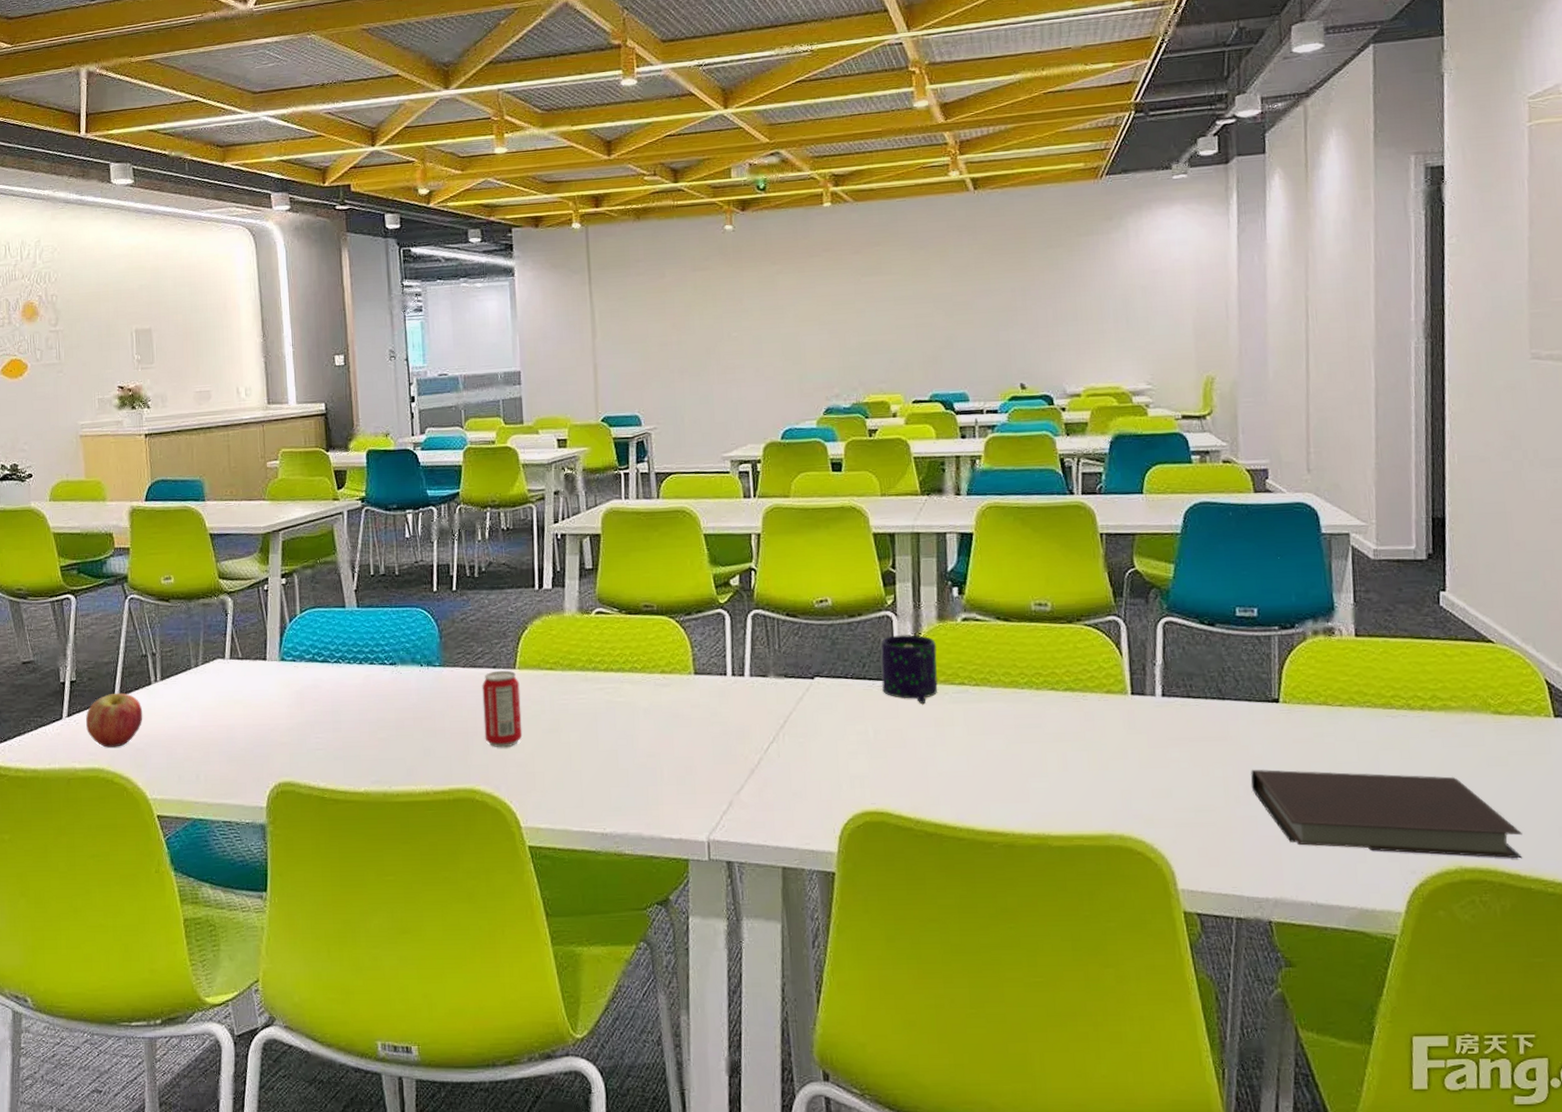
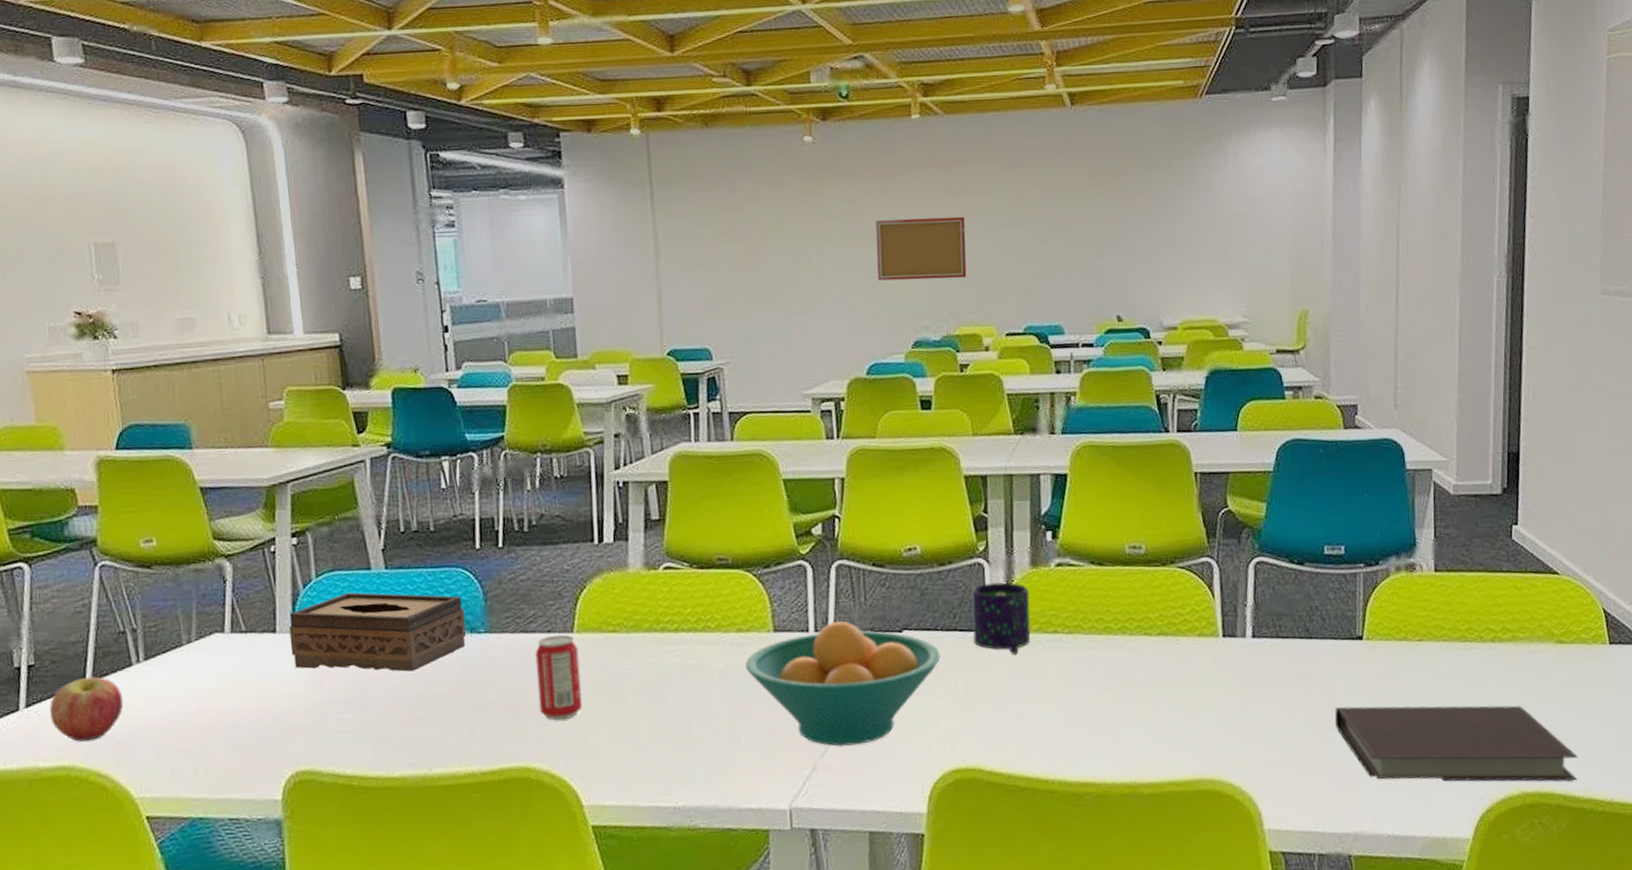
tissue box: none [277,627,424,698] -> present [289,592,467,672]
fruit bowl: none [668,666,851,784] -> present [745,621,941,746]
wall art: none [789,293,875,354] -> present [875,216,967,281]

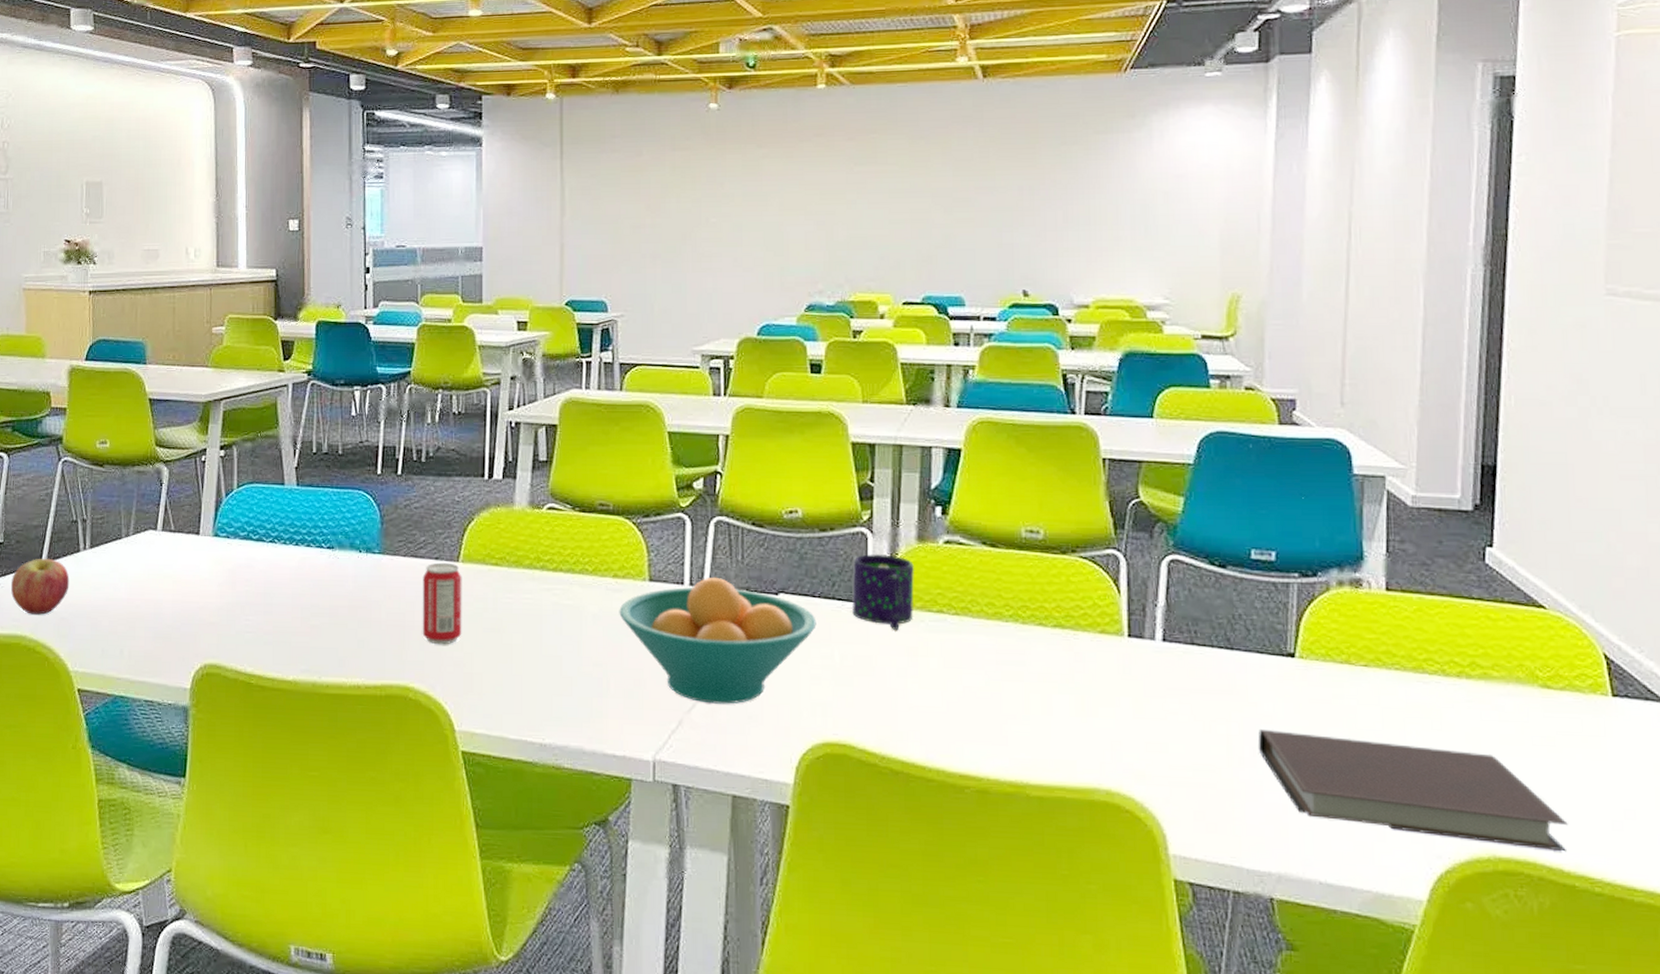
tissue box: present [289,592,467,672] -> none [210,505,363,583]
wall art: present [875,216,967,281] -> none [773,184,866,245]

